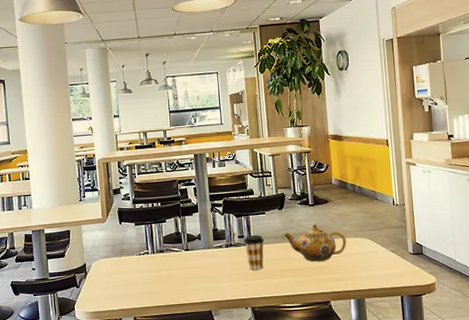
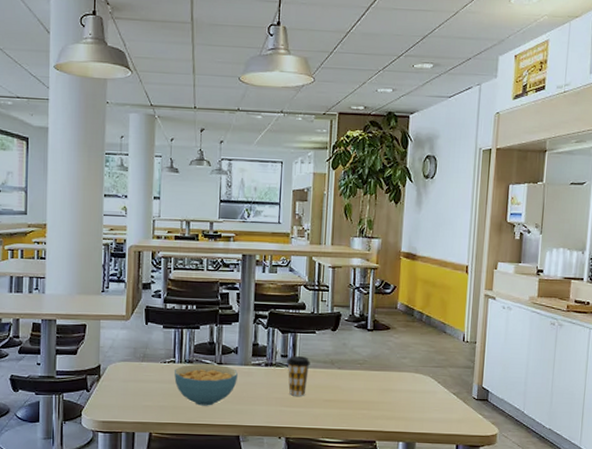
cereal bowl: none [149,251,204,289] -> present [174,363,238,406]
teapot: present [284,224,347,262] -> none [334,352,404,395]

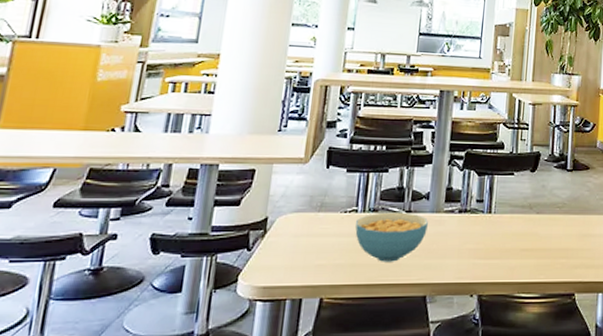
coffee cup: present [286,355,310,396] -> none [481,199,508,246]

